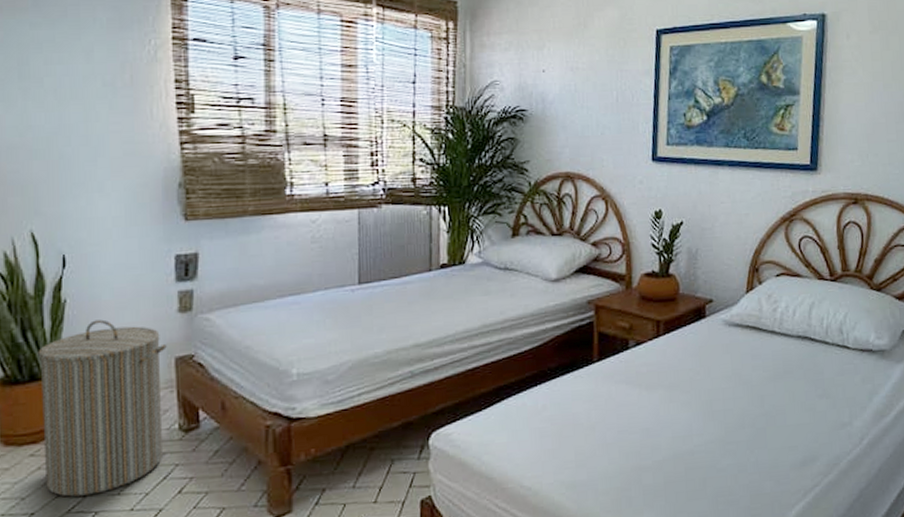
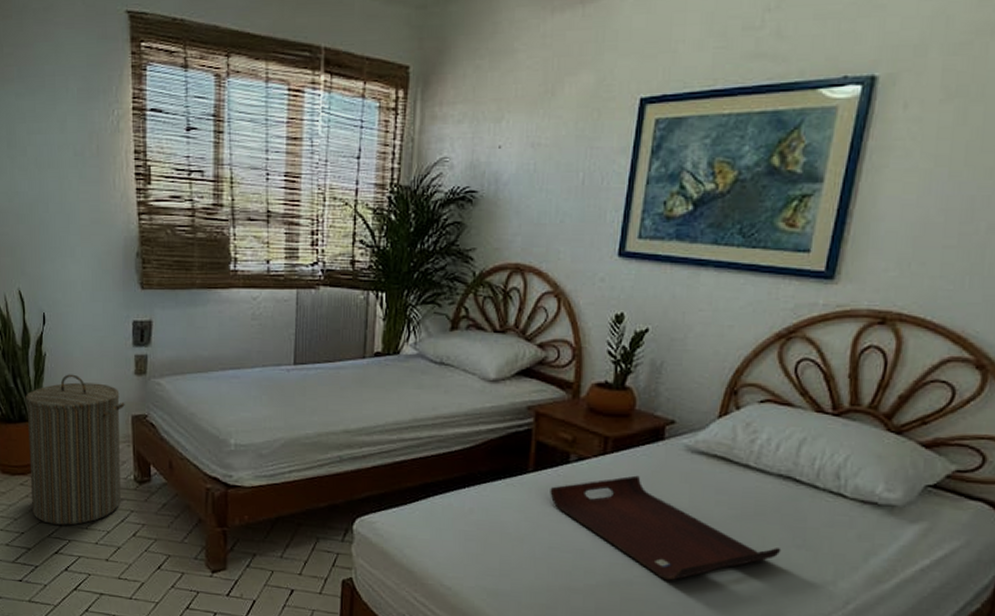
serving tray: none [614,352,808,445] -> present [550,475,782,581]

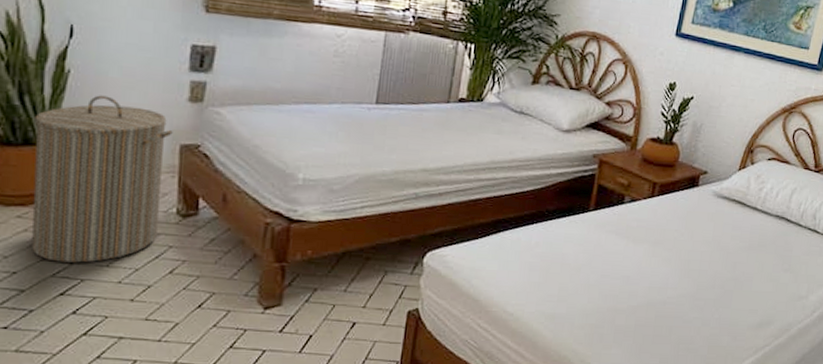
serving tray: present [550,475,782,581] -> none [606,215,774,300]

